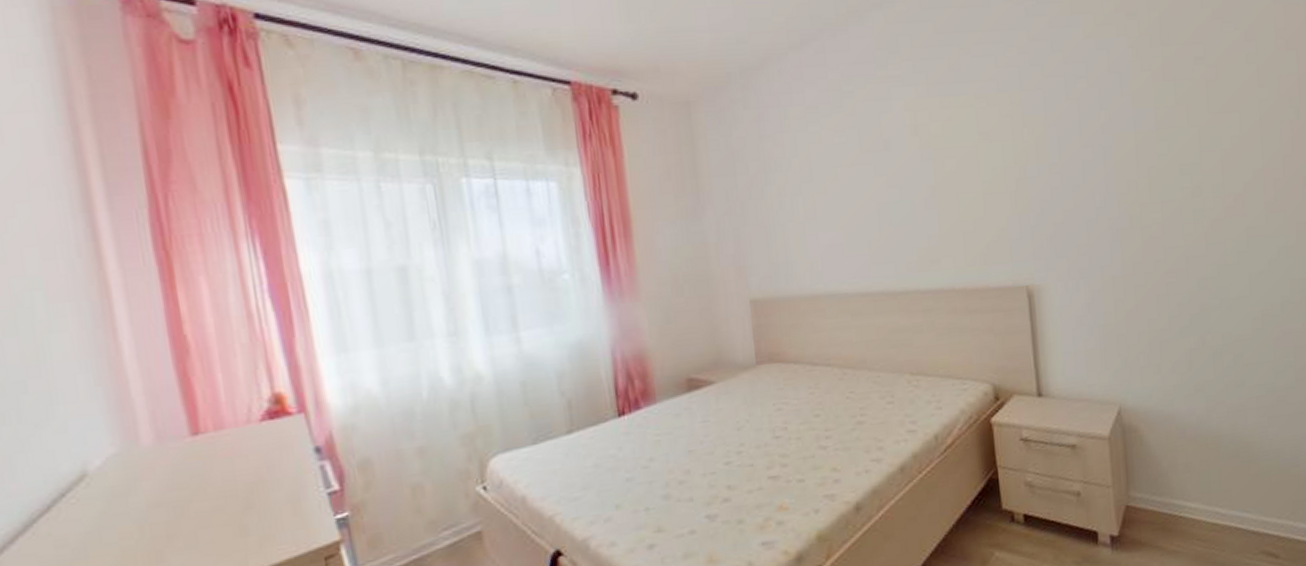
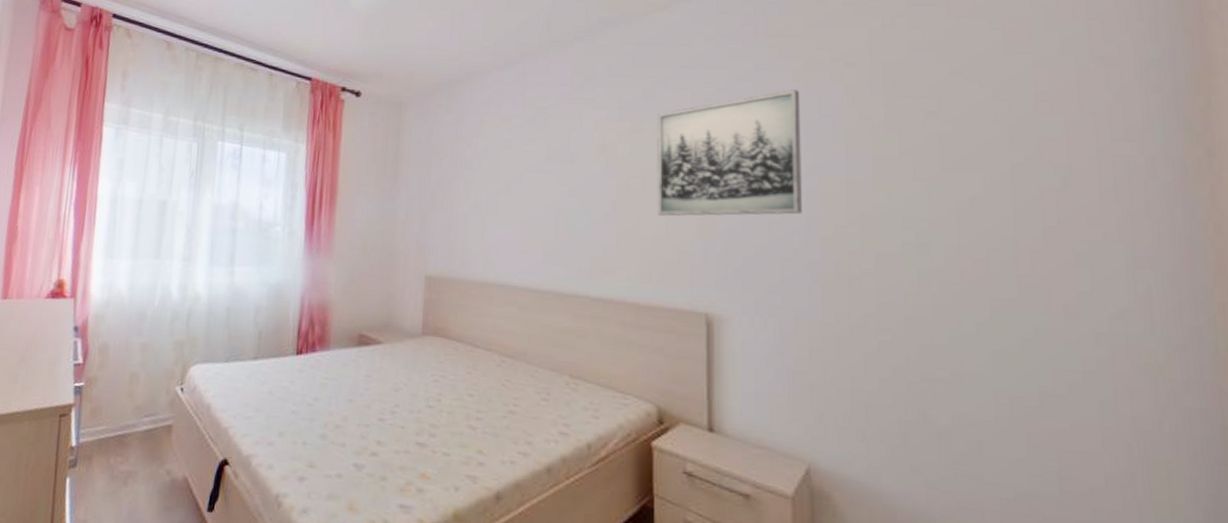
wall art: none [965,46,1100,195] -> present [657,90,802,216]

